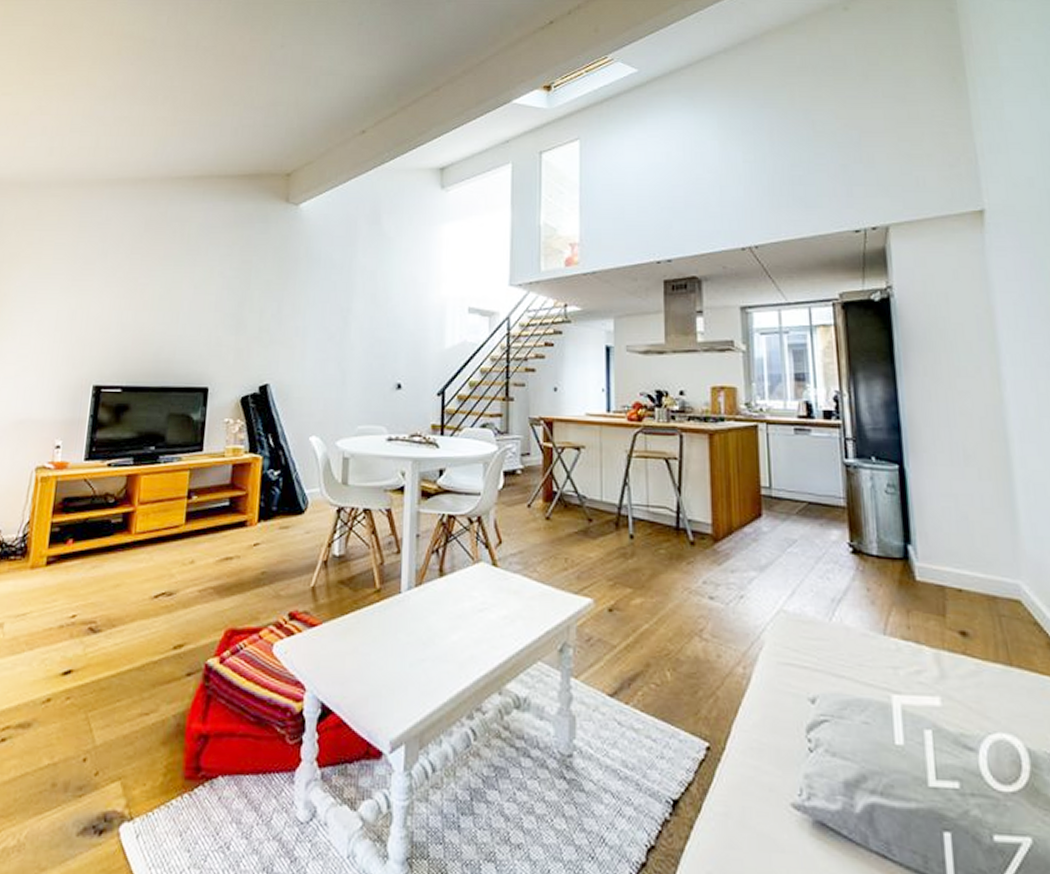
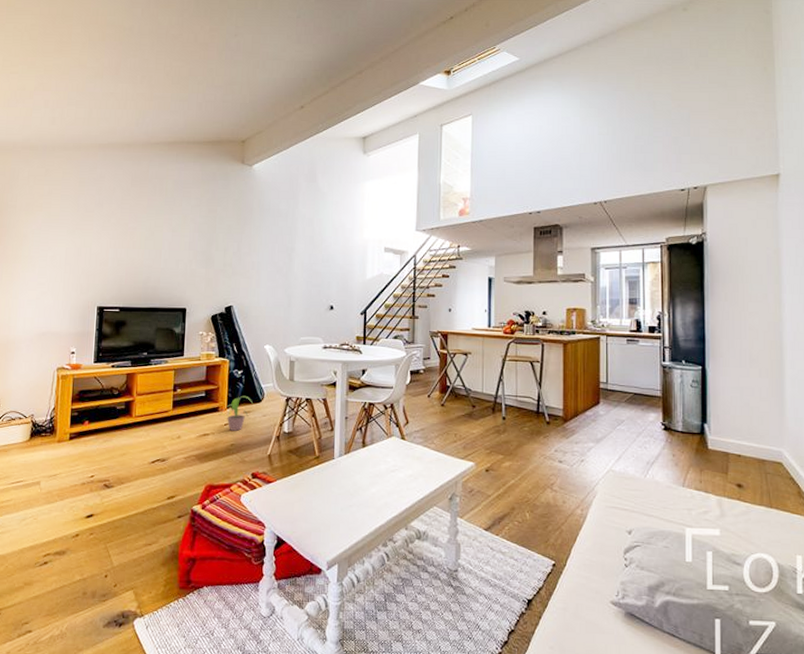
potted plant: none [247,504,292,553] -> present [219,395,253,431]

